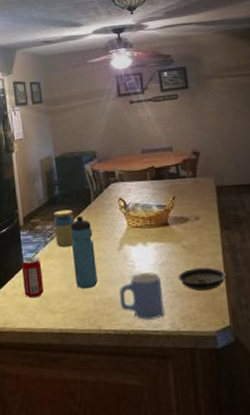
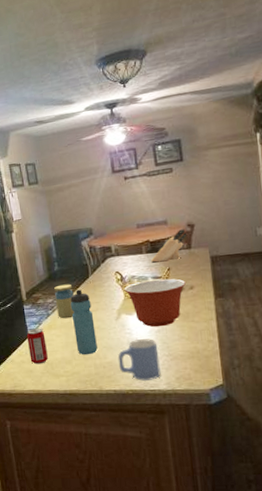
mixing bowl: none [127,207,191,260] -> present [124,278,186,327]
knife block: none [156,156,192,190] -> present [151,229,186,262]
saucer: present [178,267,227,292] -> none [173,332,220,355]

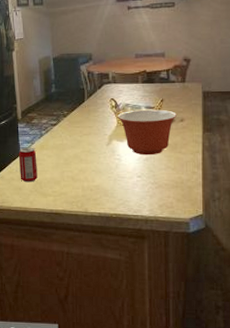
jar: present [54,284,75,319] -> none [49,106,68,140]
water bottle: present [70,289,98,355] -> none [64,113,87,177]
mug: present [117,339,161,381] -> none [105,166,145,206]
knife block: present [151,229,186,262] -> none [146,63,182,93]

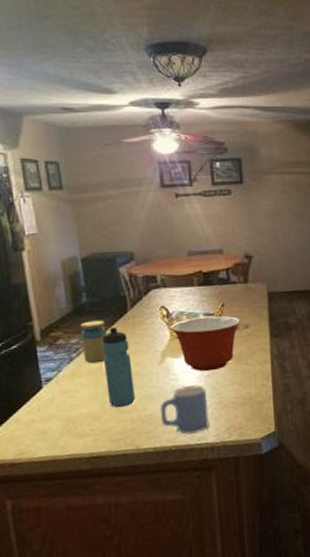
beverage can: present [18,147,37,183] -> none [39,376,69,423]
jar: none [49,106,68,140] -> present [80,320,107,364]
water bottle: none [64,113,87,177] -> present [101,327,135,408]
mug: none [105,166,145,206] -> present [159,385,209,434]

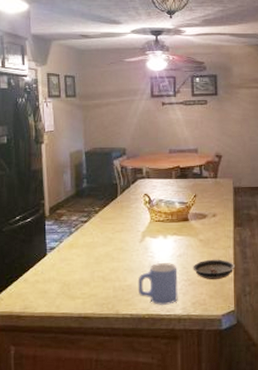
jar: present [80,320,107,364] -> none [79,202,100,238]
water bottle: present [101,327,135,408] -> none [95,209,118,277]
mixing bowl: present [170,315,240,372] -> none [151,204,209,252]
saucer: none [224,376,274,401] -> present [193,259,236,280]

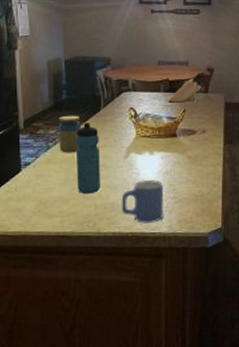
jar: none [79,202,100,238] -> present [58,115,81,153]
water bottle: none [95,209,118,277] -> present [75,123,100,194]
knife block: none [180,159,214,188] -> present [168,72,205,103]
saucer: present [193,259,236,280] -> none [180,176,224,198]

